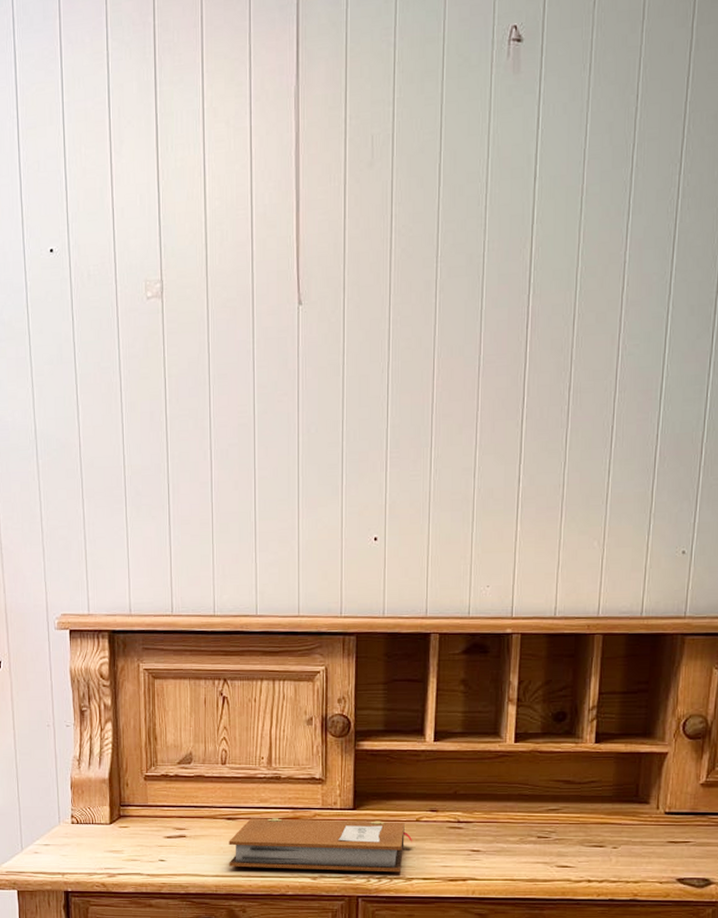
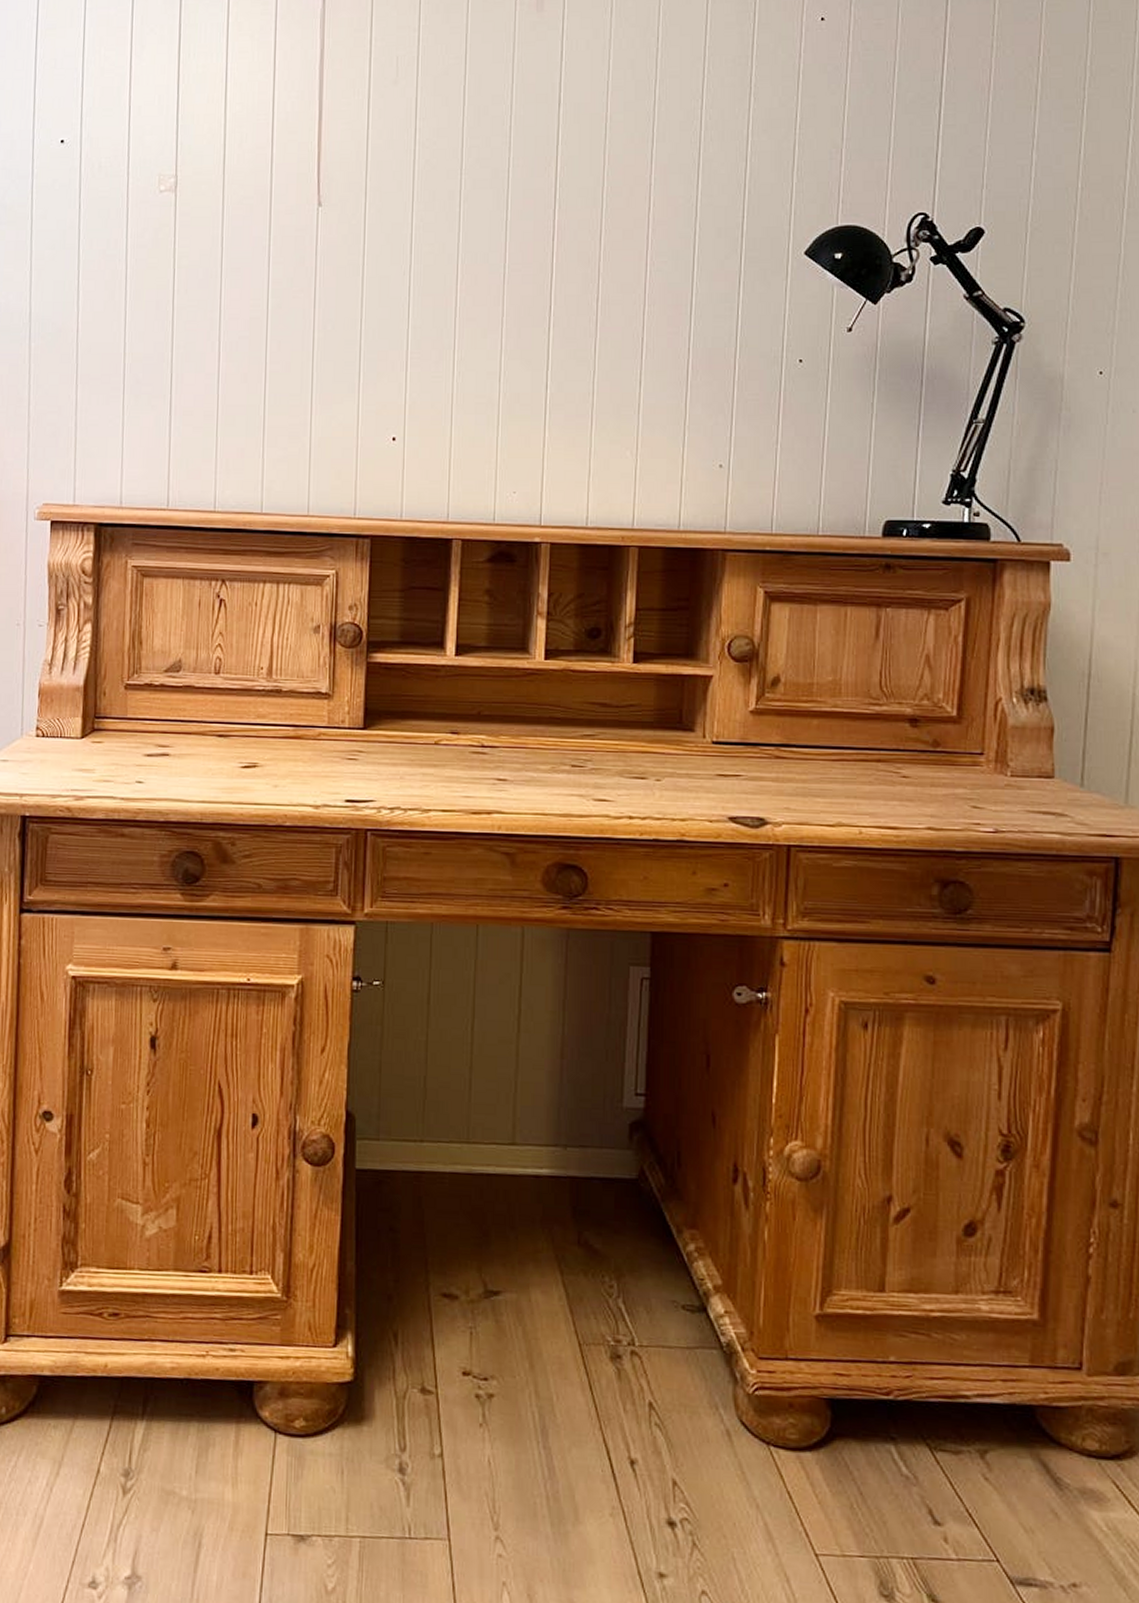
notebook: present [229,818,413,873] -> none [218,736,431,803]

